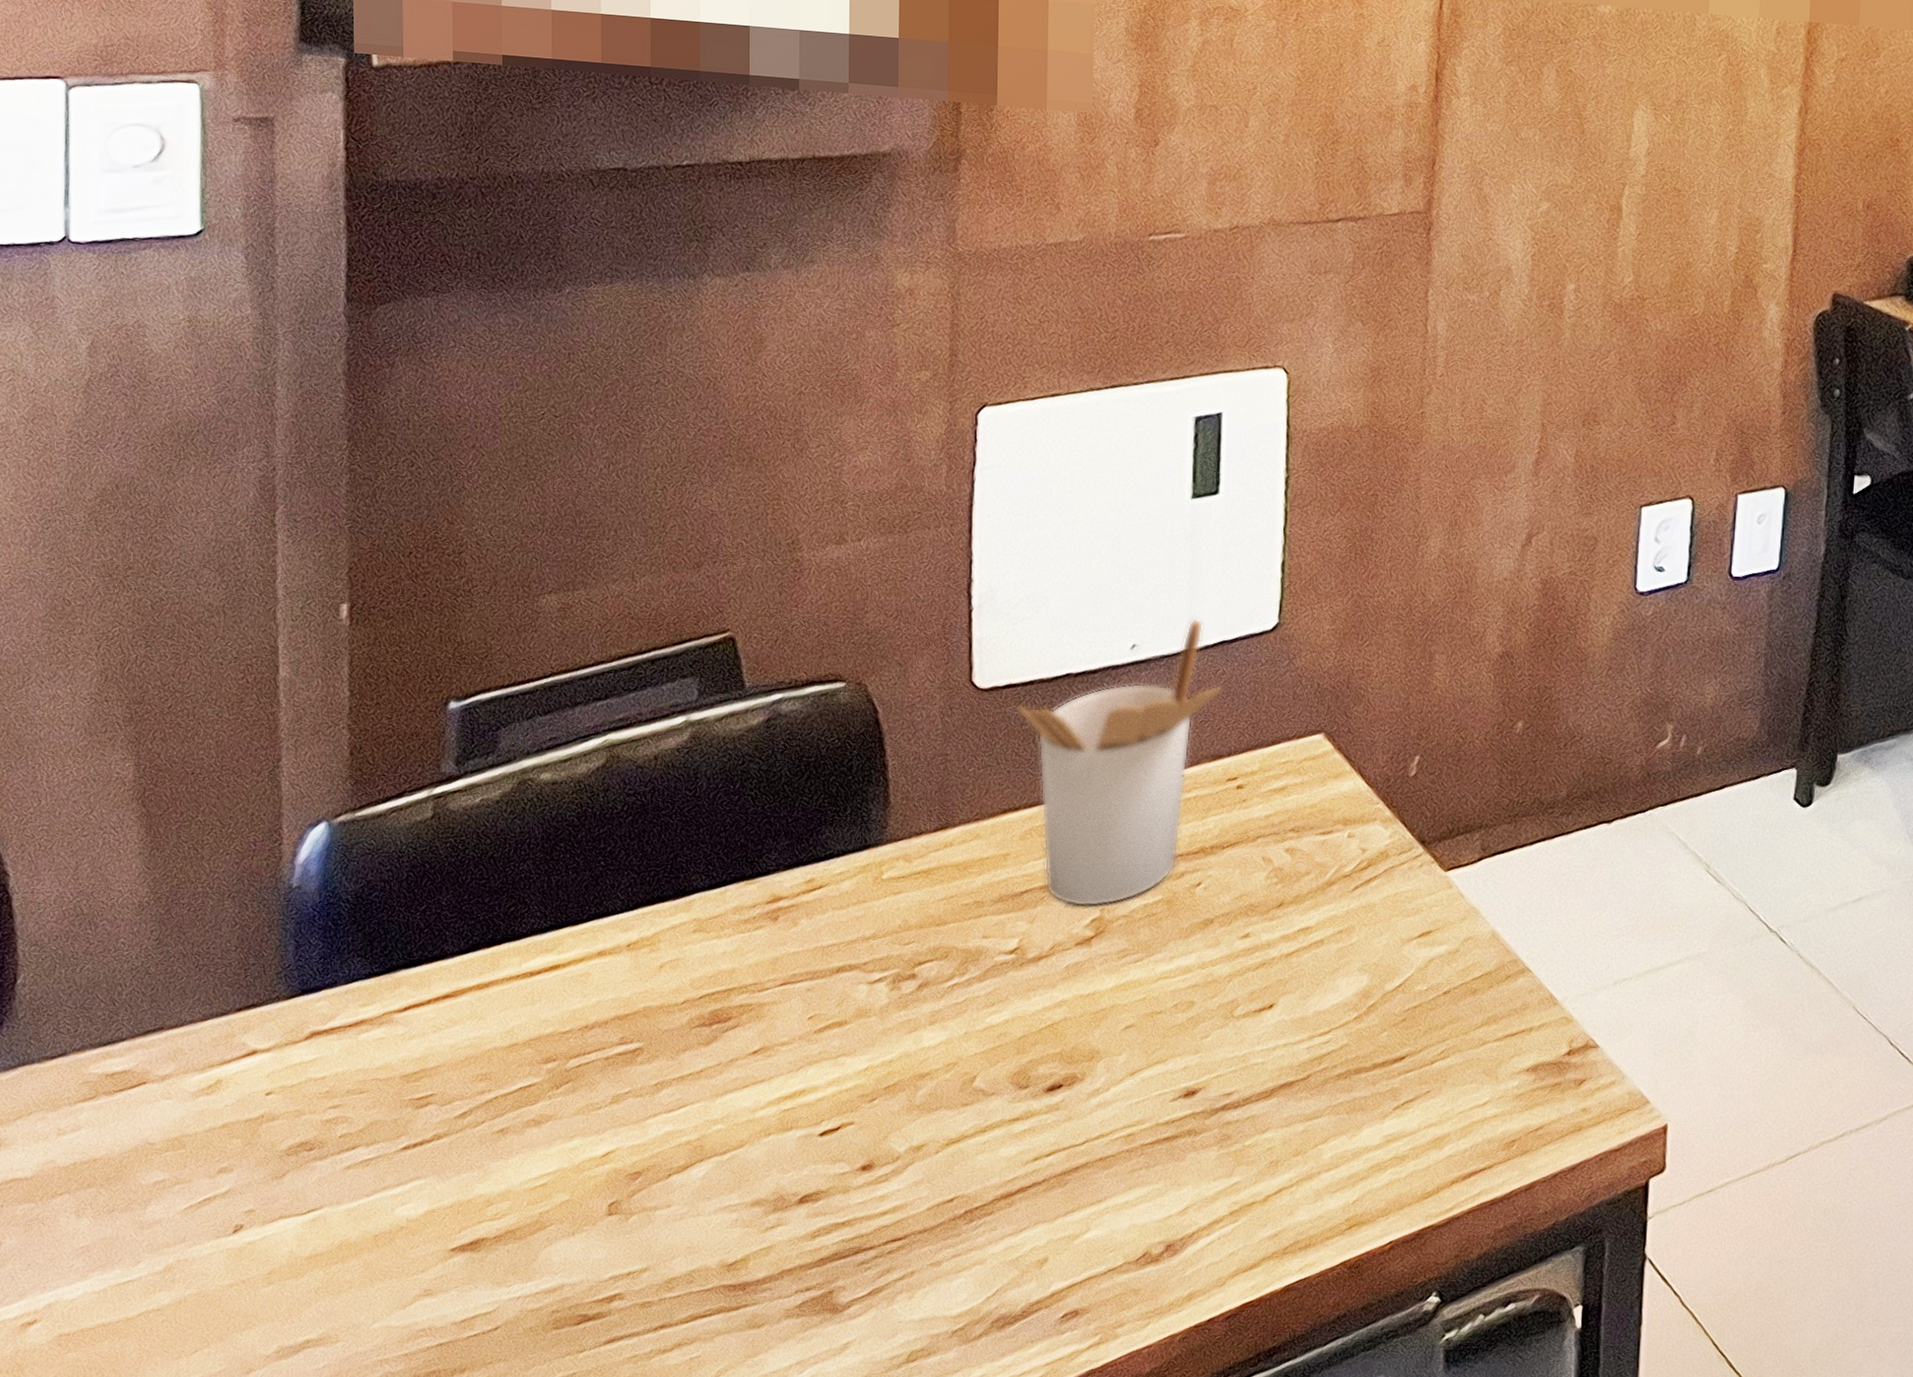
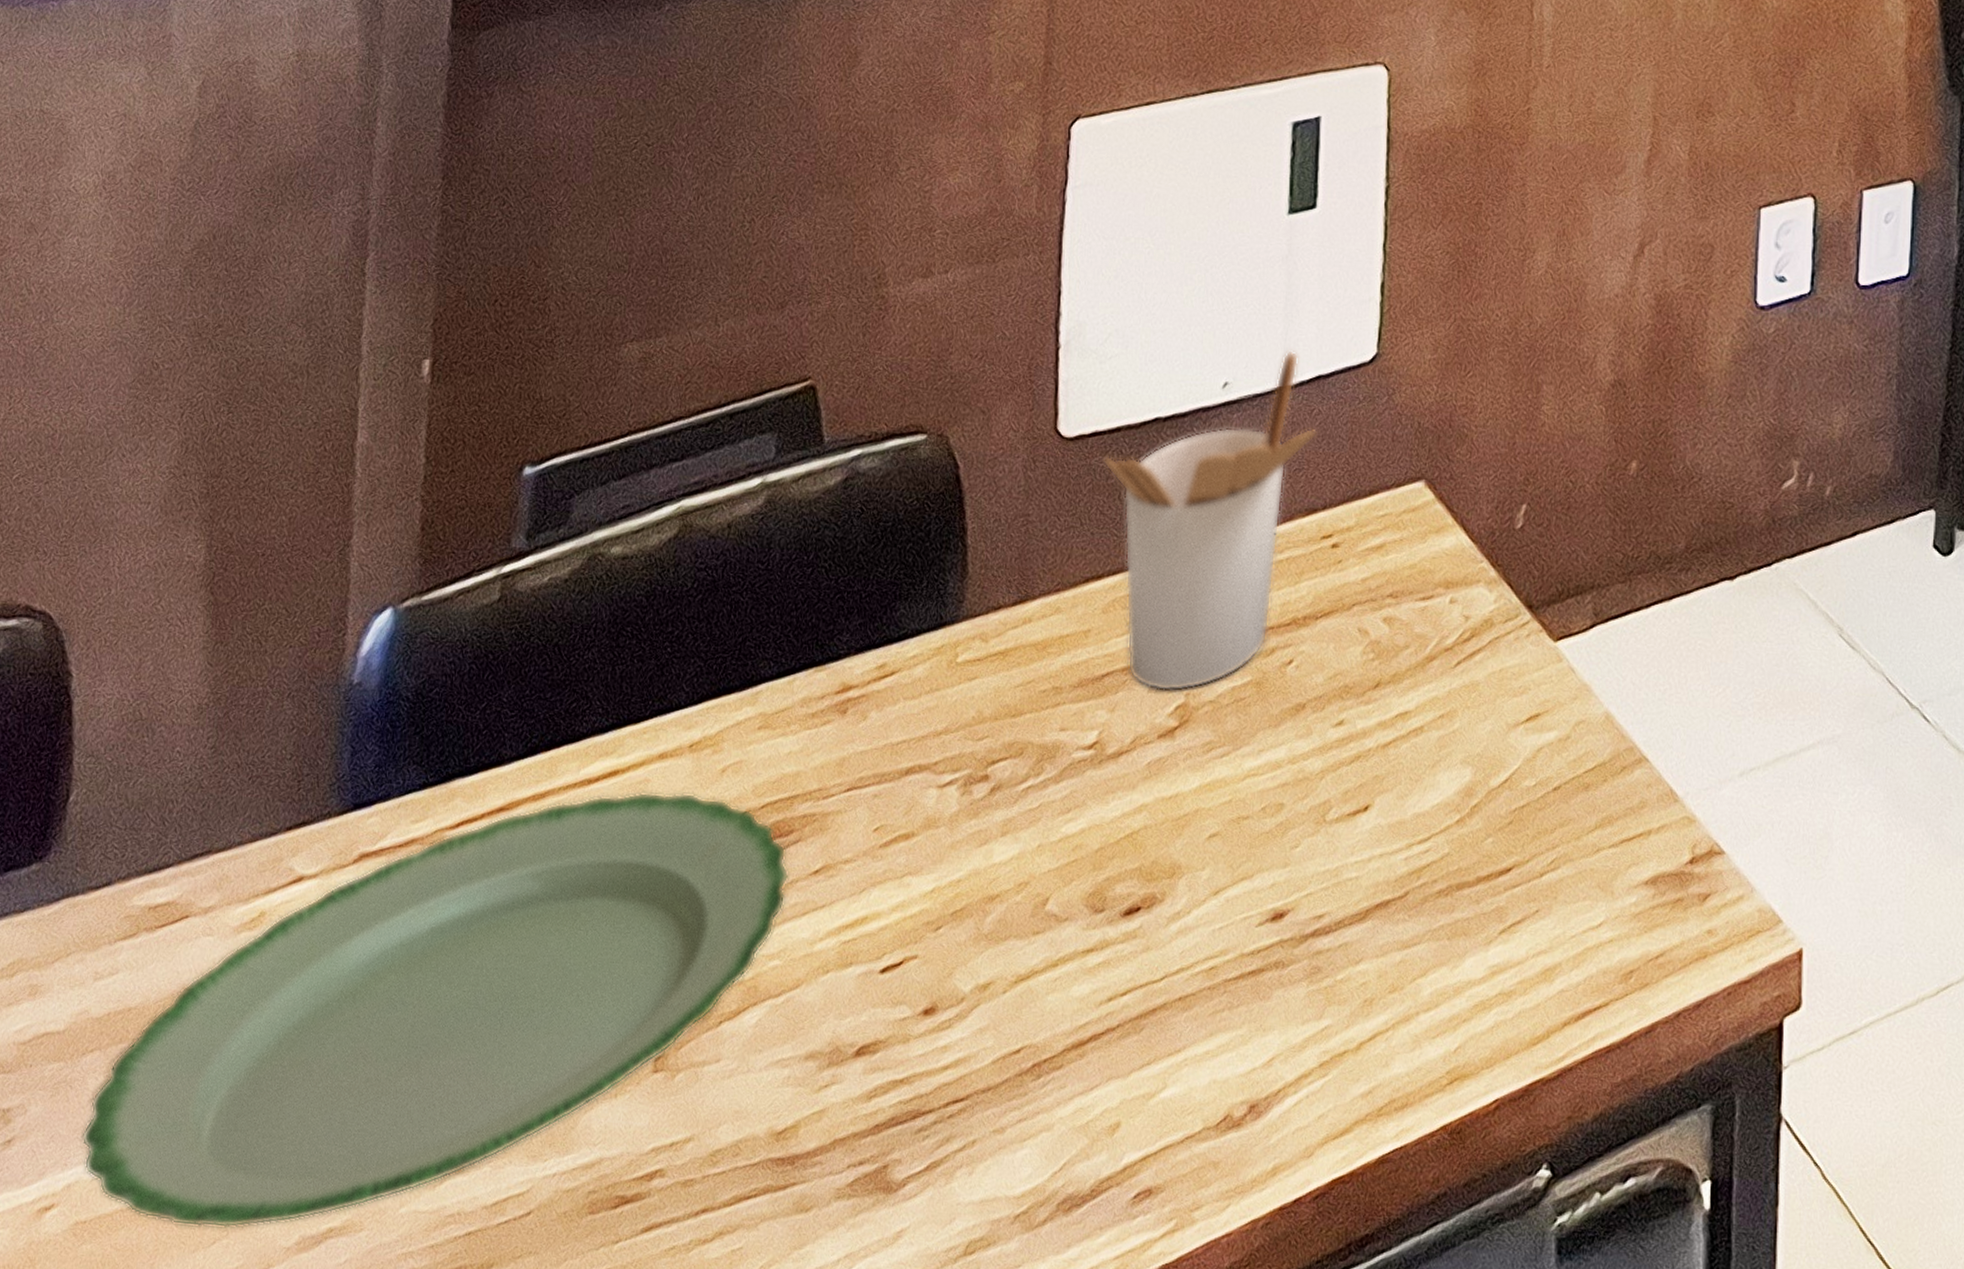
plate: none [58,983,729,1340] -> present [81,791,789,1229]

